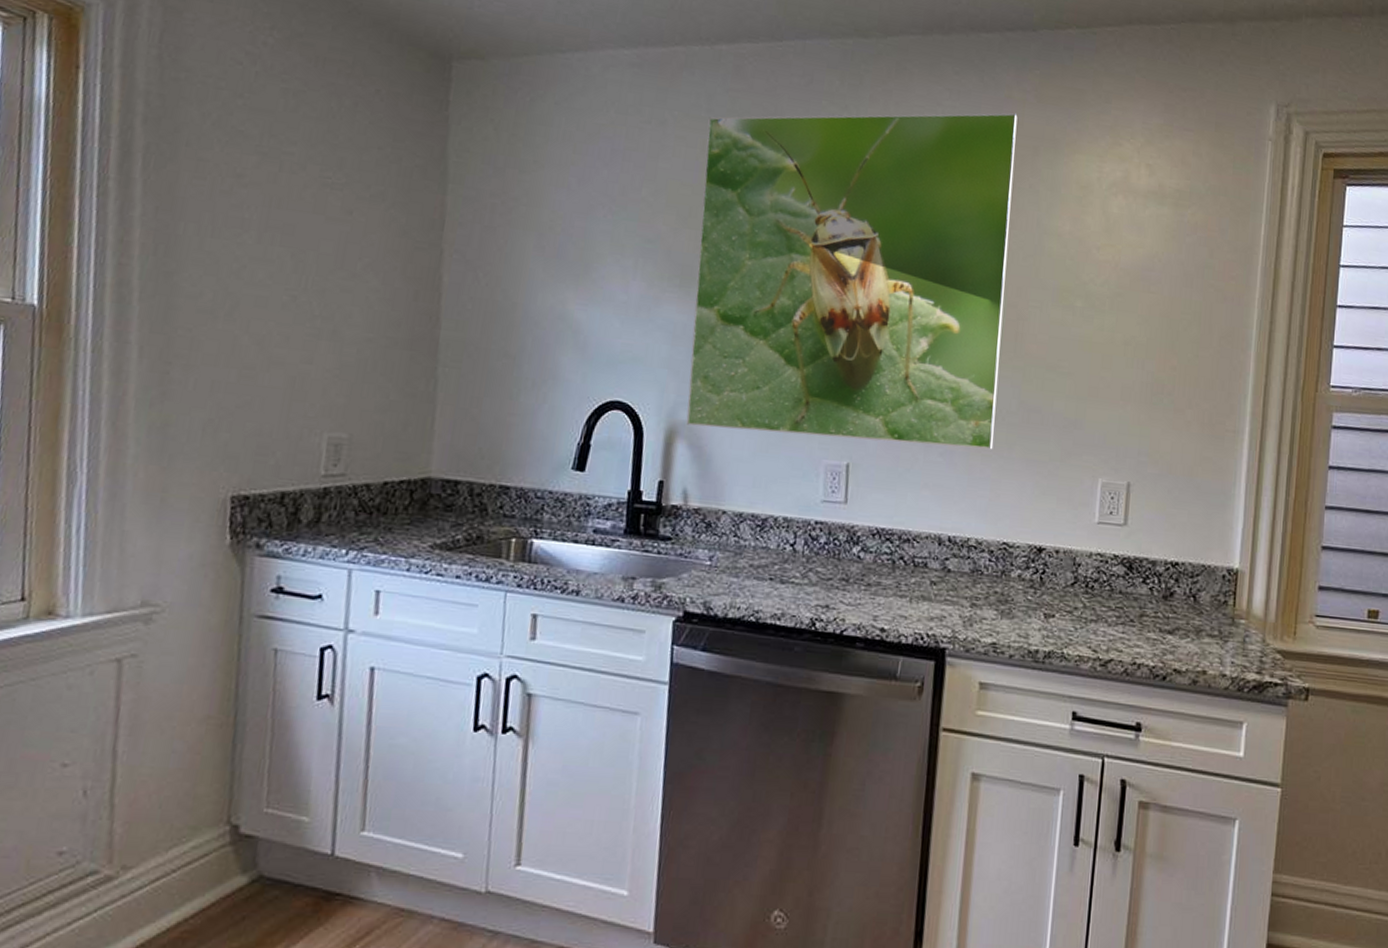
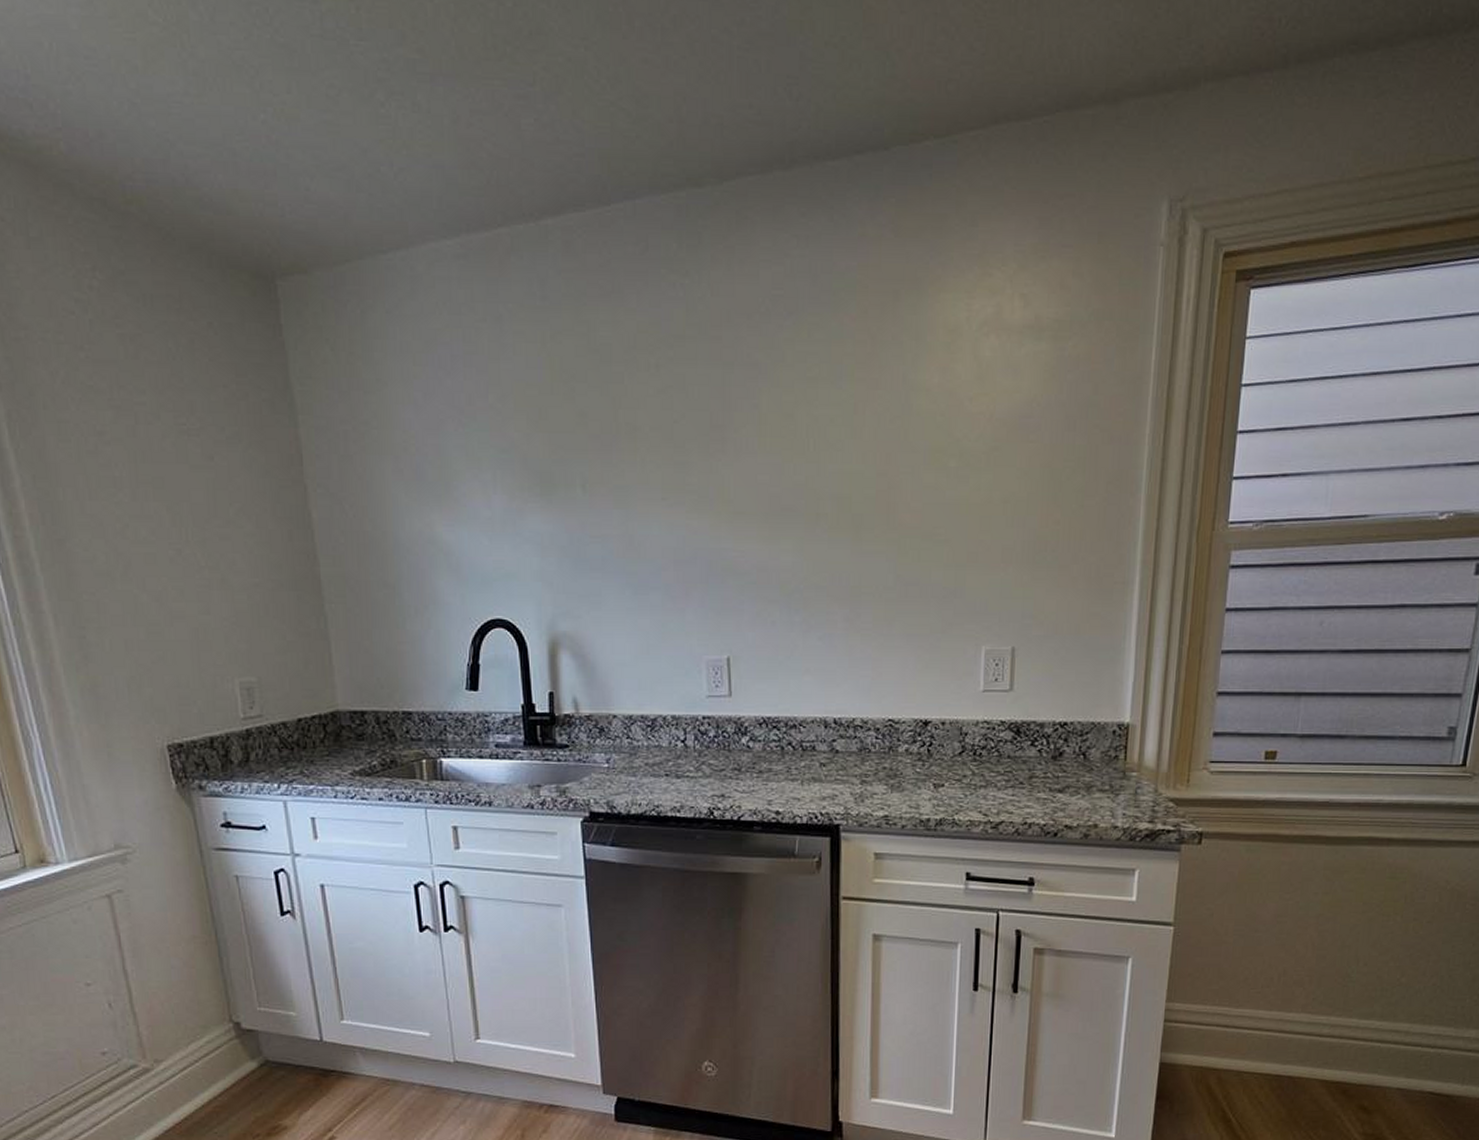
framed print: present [686,112,1018,450] -> none [545,253,874,635]

